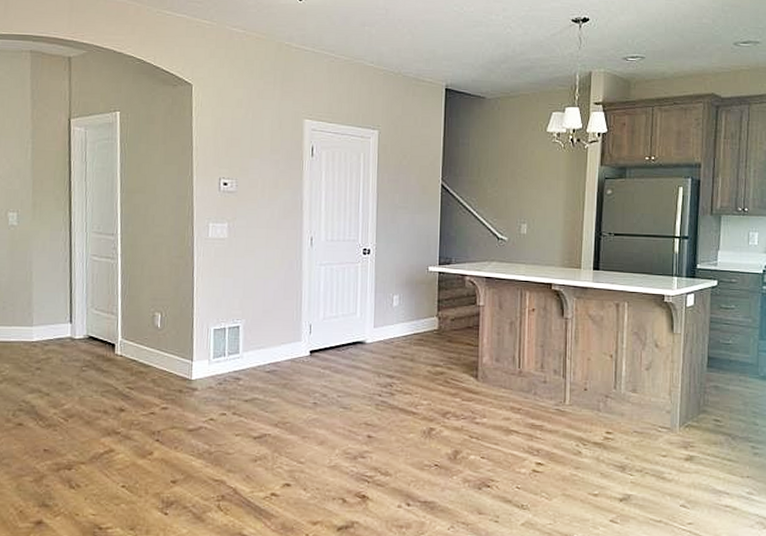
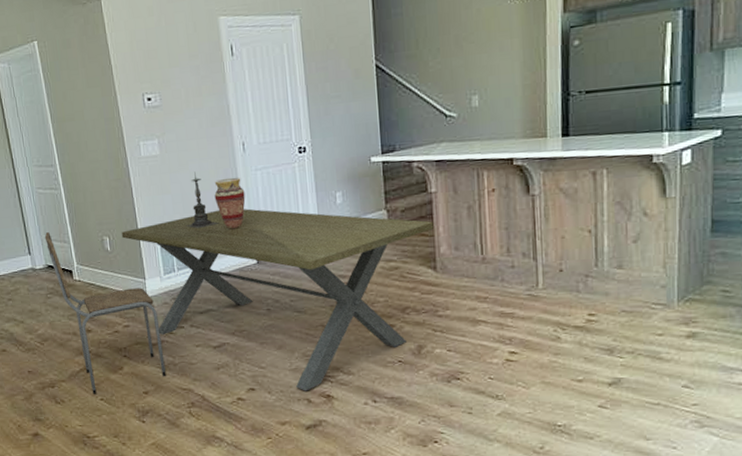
dining chair: none [90,302,200,480] -> present [44,232,166,394]
dining table: none [175,299,479,490] -> present [121,208,434,391]
candle holder: none [243,259,279,316] -> present [186,171,221,229]
vase: none [276,269,307,320] -> present [214,177,246,230]

